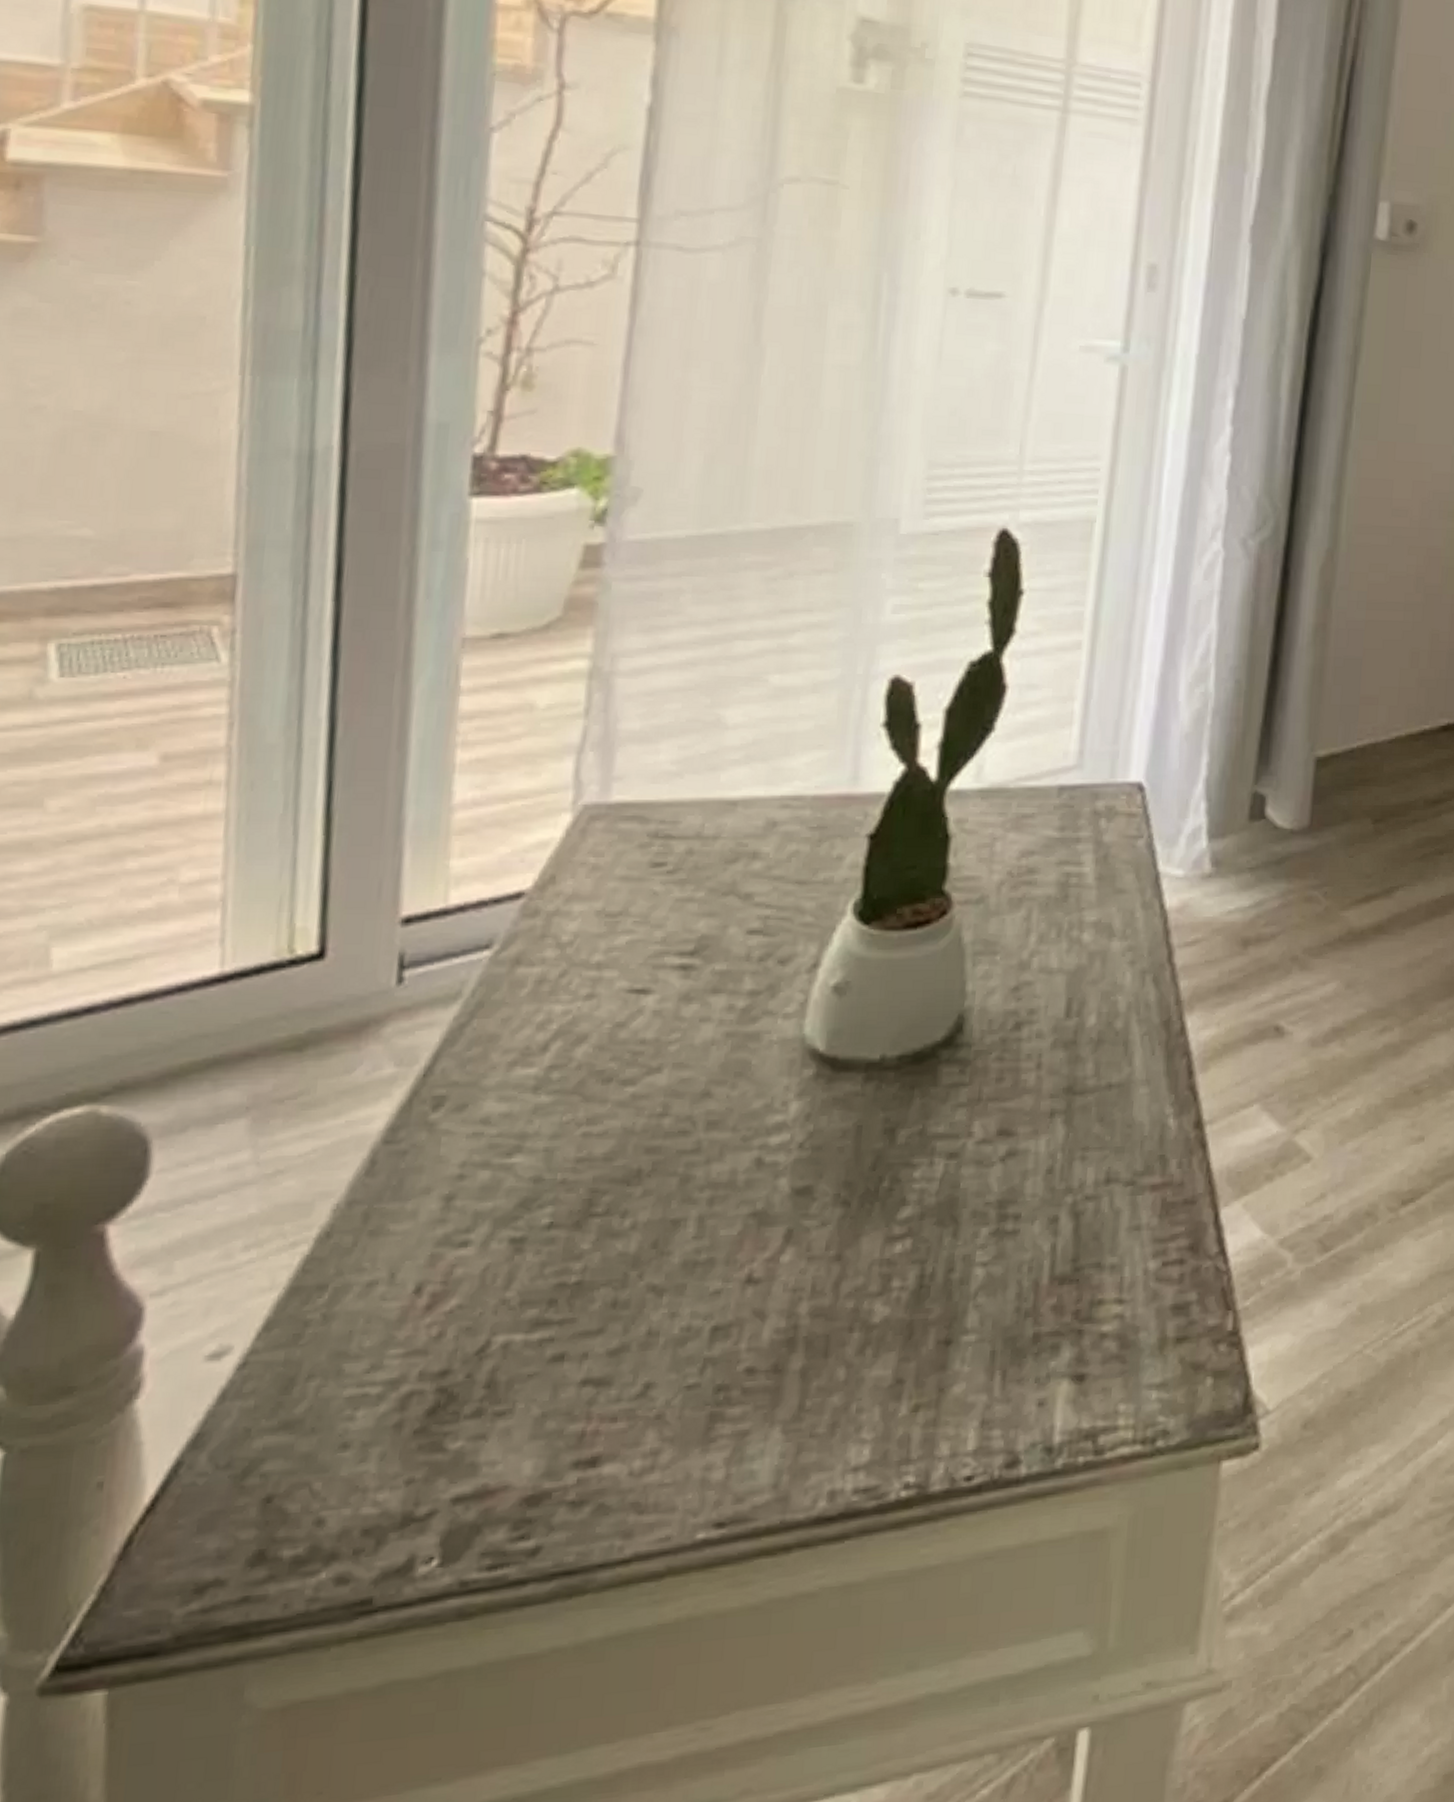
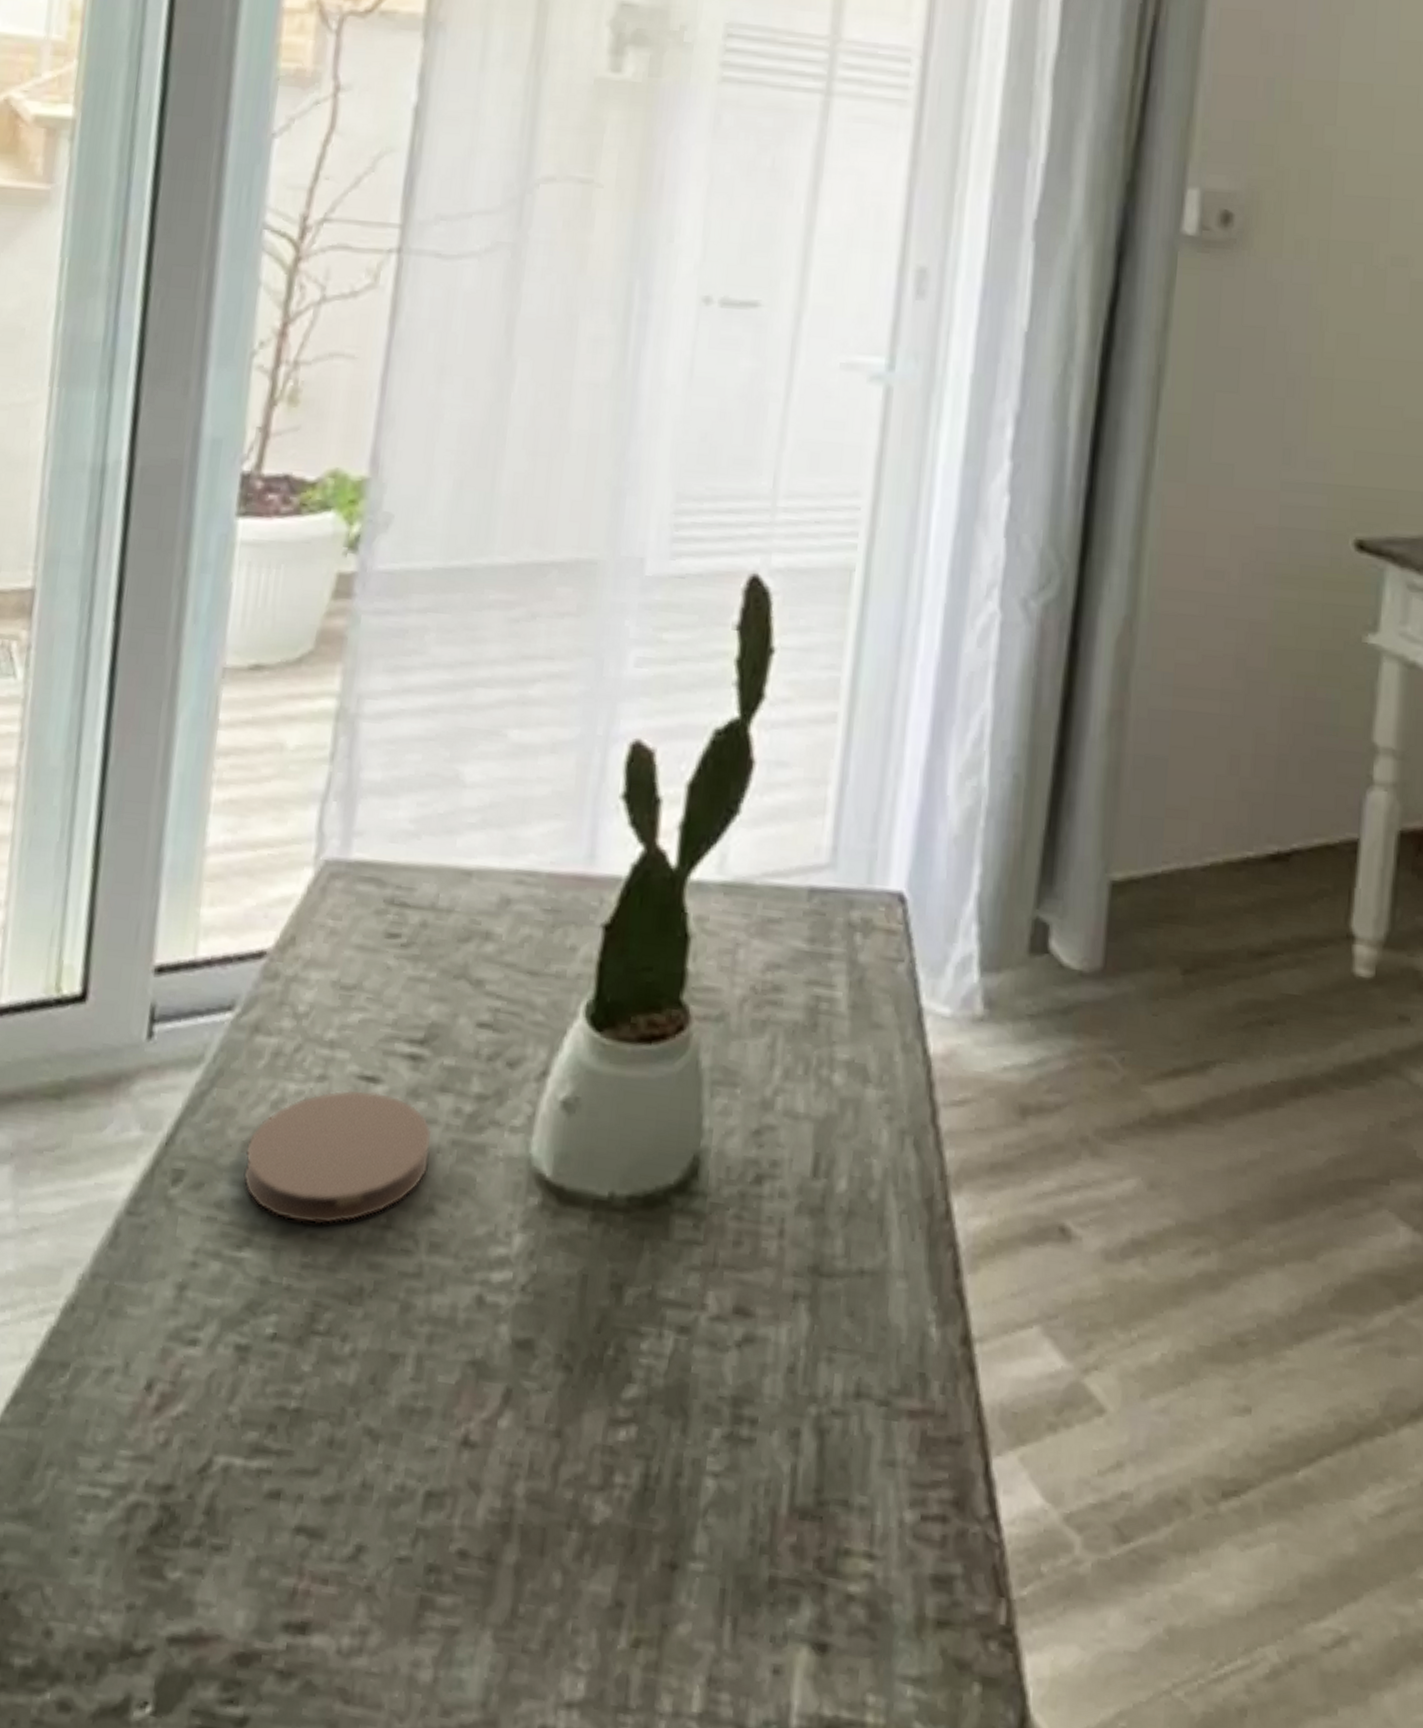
coaster: none [510,1001,707,1124] -> present [243,1089,433,1225]

